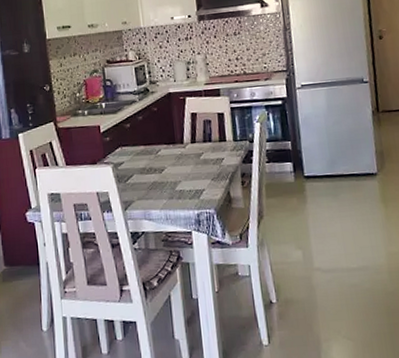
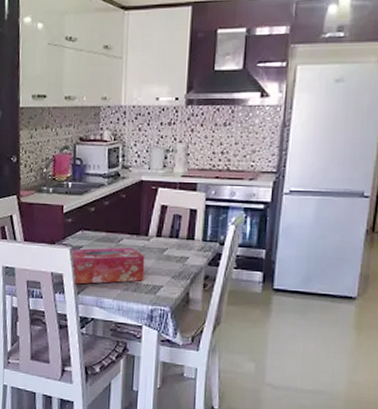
tissue box: none [112,157,186,201] -> present [70,247,145,284]

